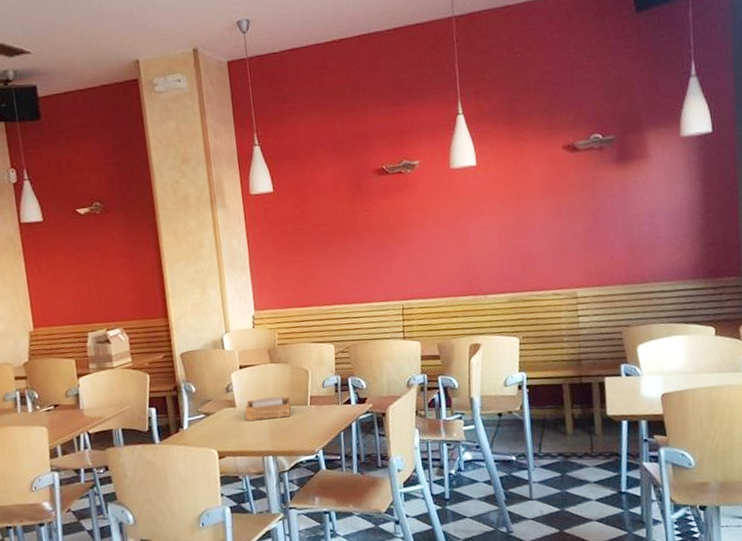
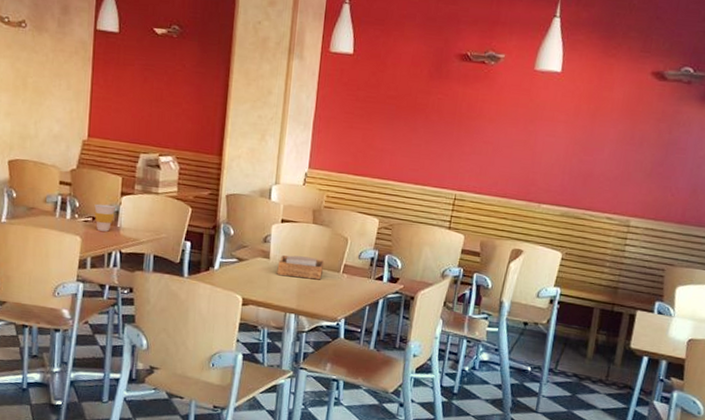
cup: none [53,389,75,417] -> present [94,204,115,232]

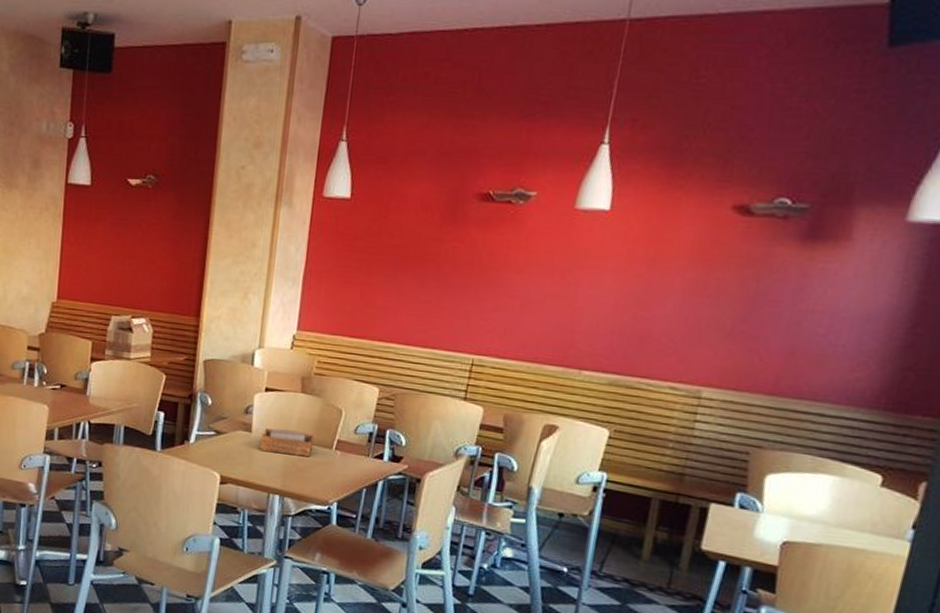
cup: present [94,204,115,232] -> none [62,370,85,400]

